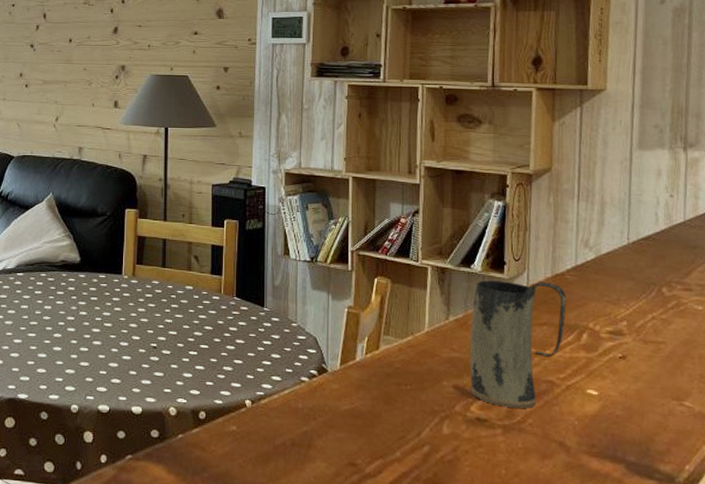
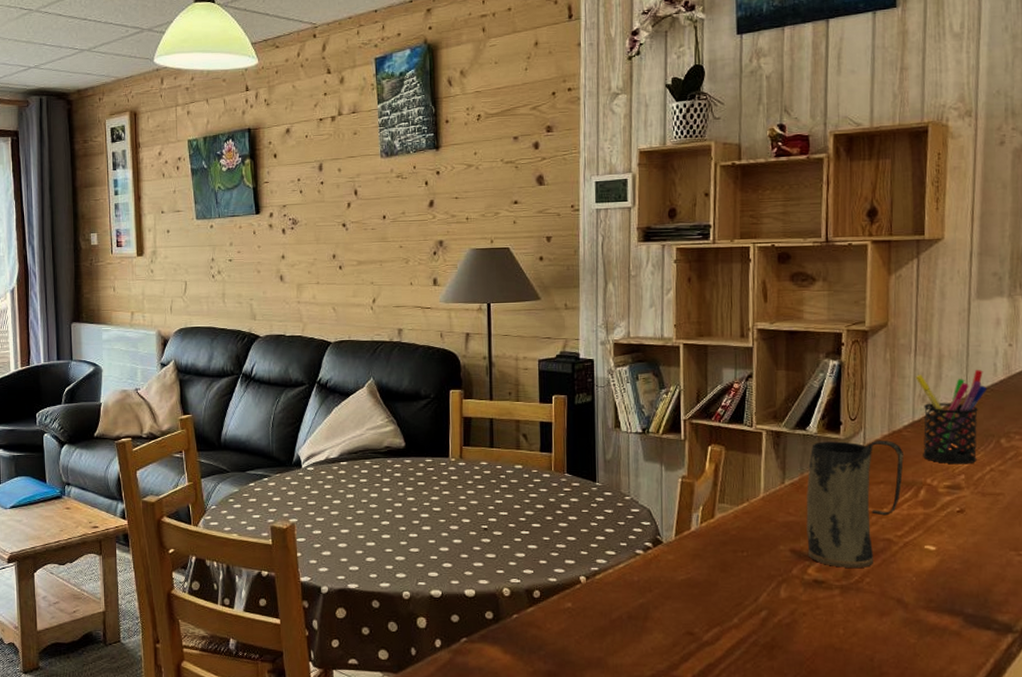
pen holder: none [578,218,648,311] -> present [915,370,986,465]

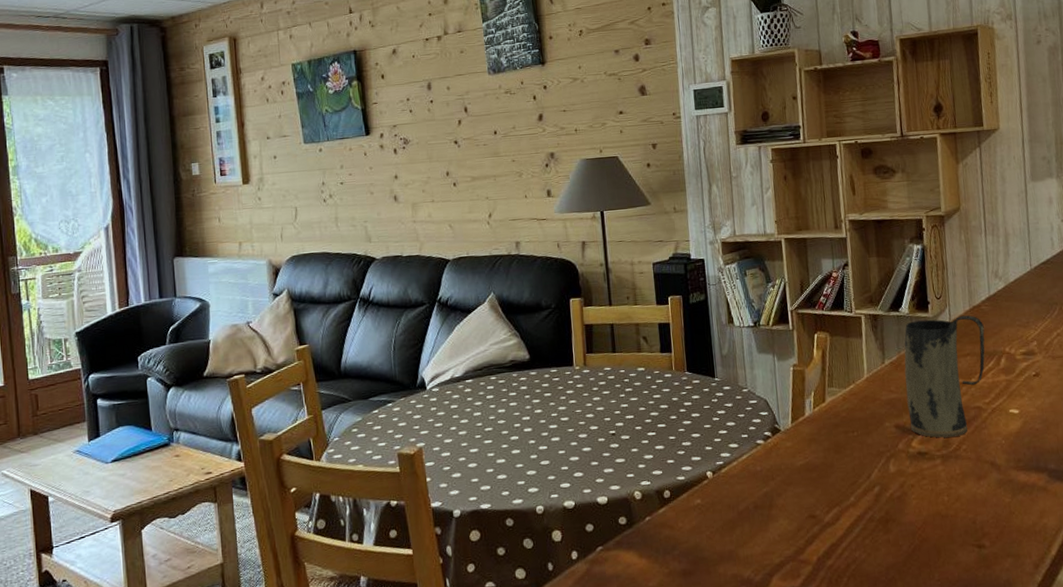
pen holder: present [915,370,986,465] -> none [987,245,1047,332]

